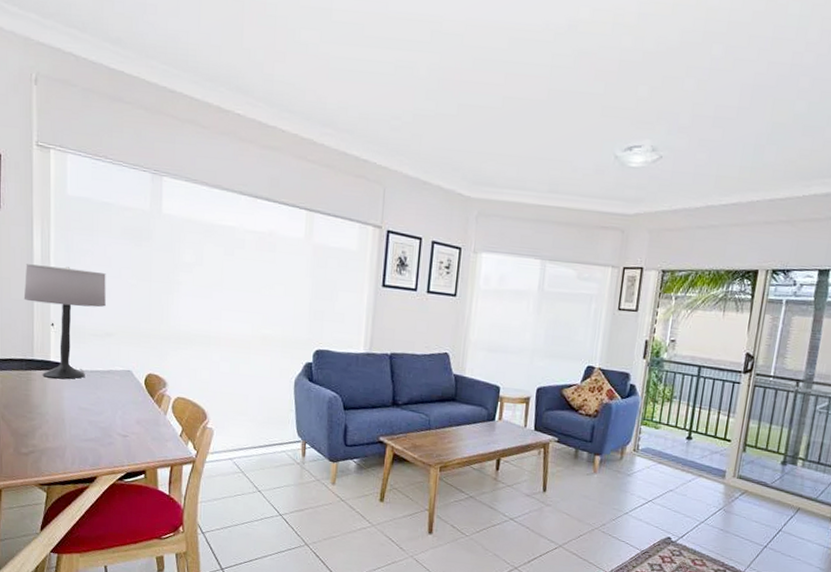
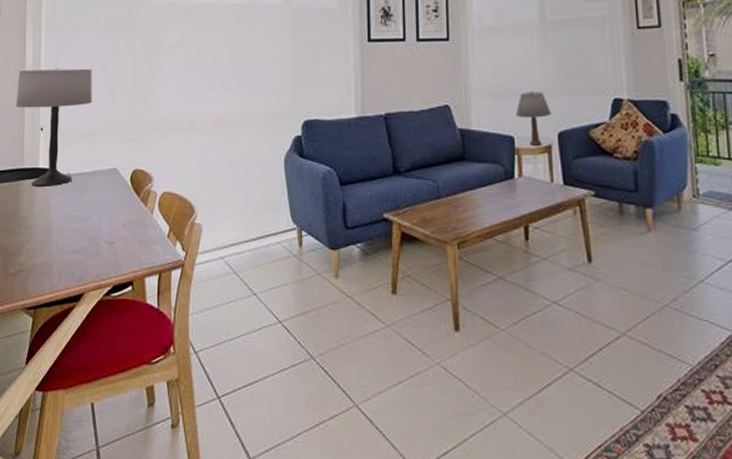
table lamp: none [503,350,535,397] -> present [515,91,552,146]

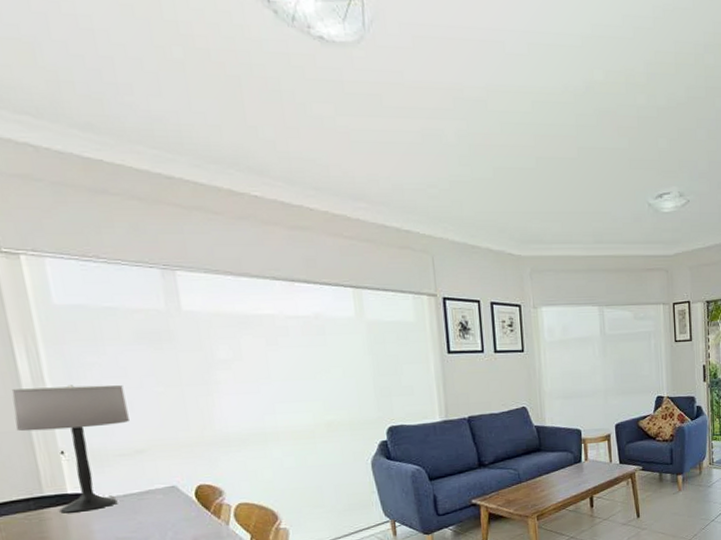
table lamp: present [515,91,552,146] -> none [581,392,610,436]

